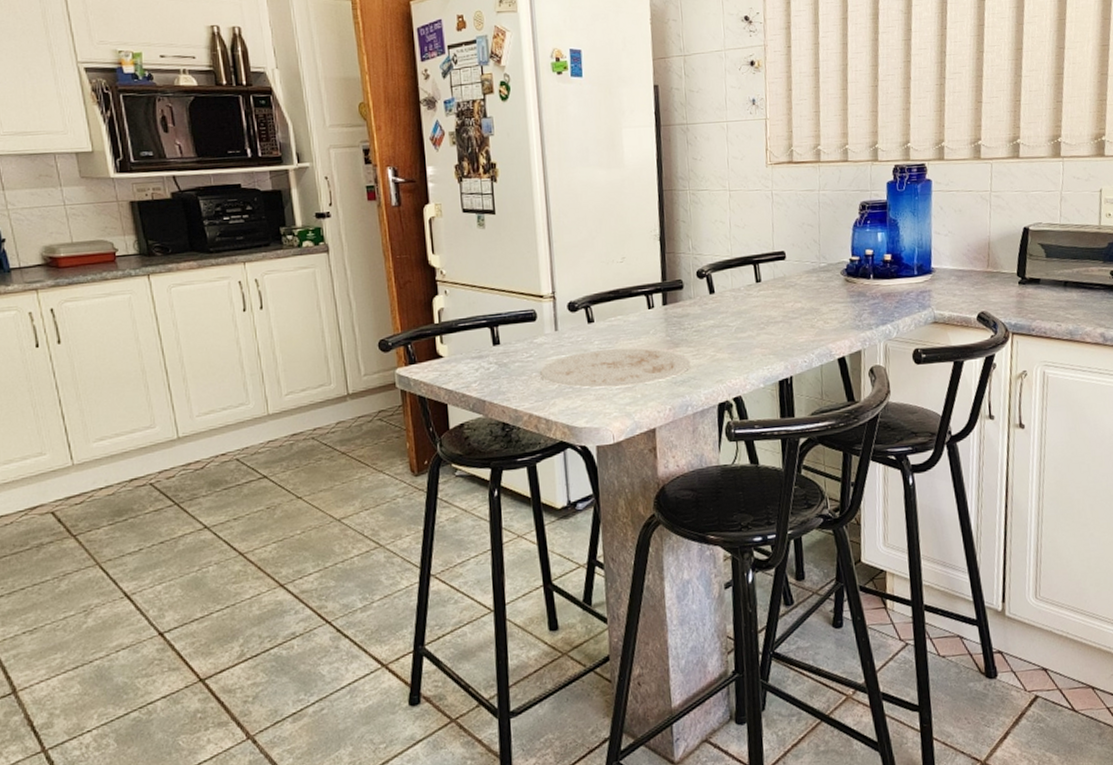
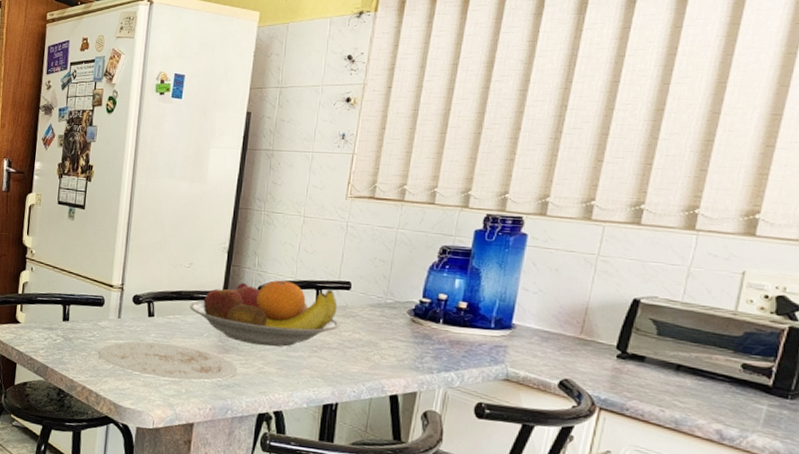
fruit bowl: none [630,260,781,333] -> present [190,280,339,347]

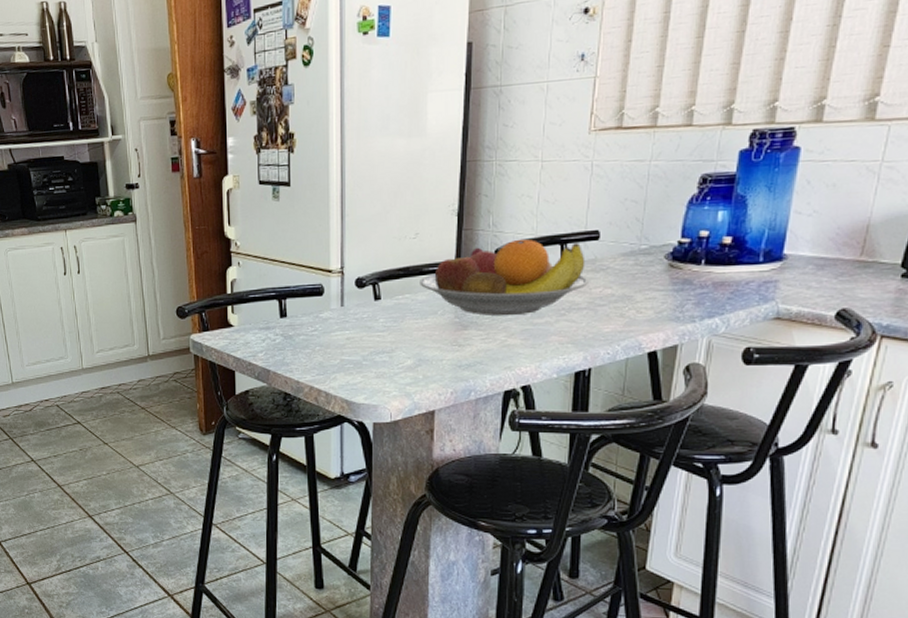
plate: present [98,341,238,381] -> none [323,327,478,367]

